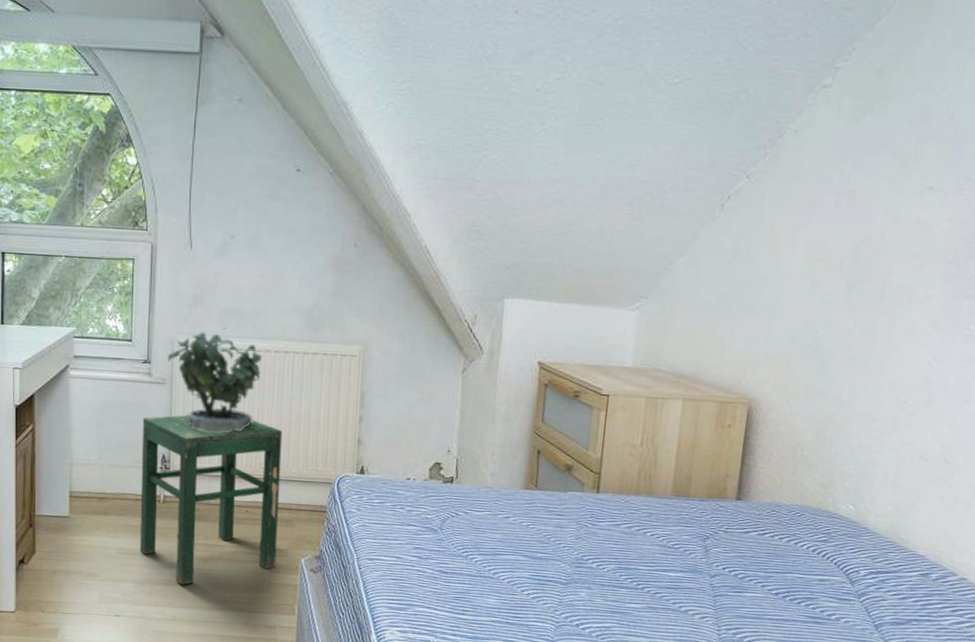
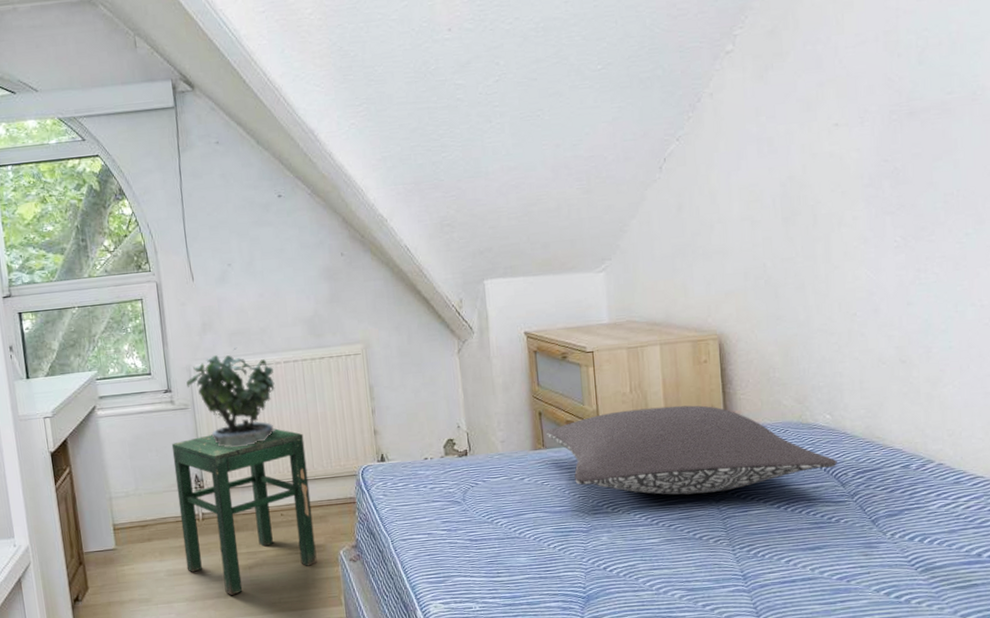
pillow: none [542,463,851,567] -> present [546,405,837,495]

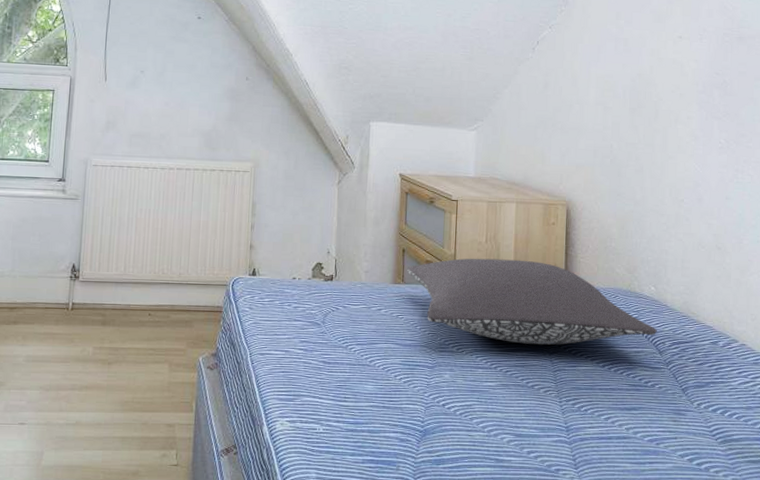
stool: present [171,429,317,595] -> none [47,227,184,389]
potted plant: present [186,346,277,448] -> none [81,147,166,243]

